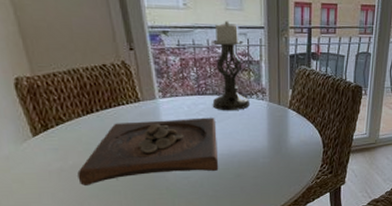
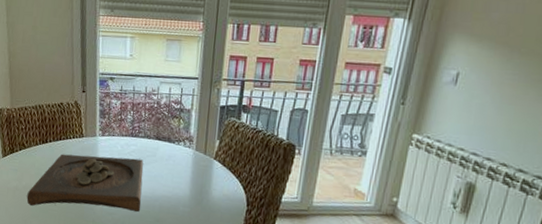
candle holder: present [210,21,251,111] -> none [142,71,179,155]

